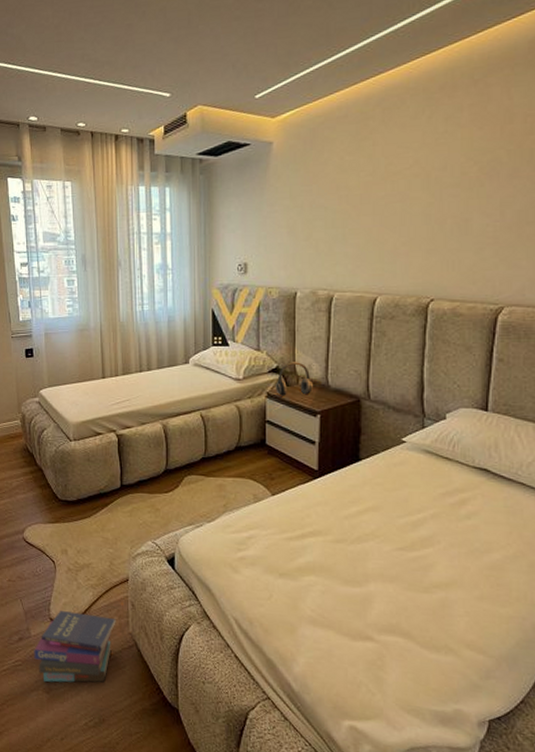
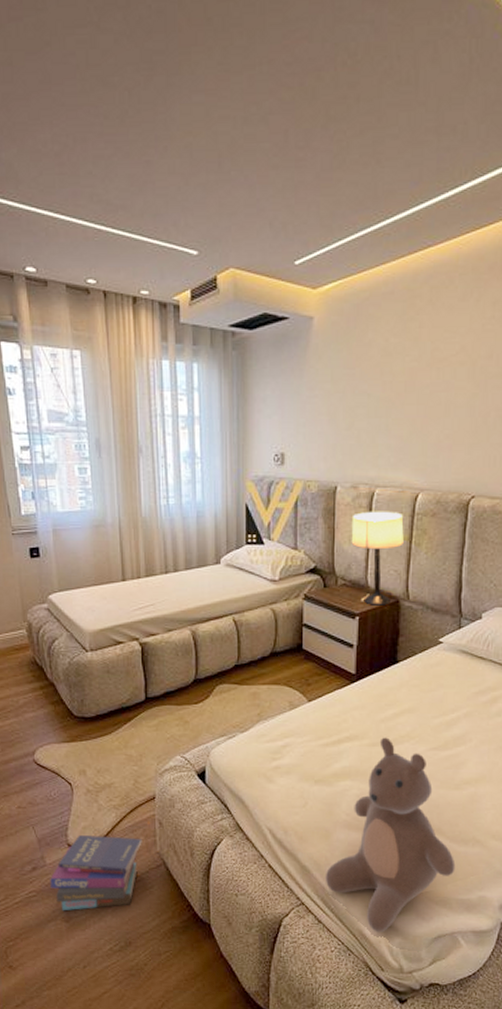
headphones: present [276,362,313,396] -> none [313,561,352,598]
teddy bear: none [290,534,427,738] -> present [325,737,456,933]
table lamp: none [311,314,363,404] -> present [351,511,404,606]

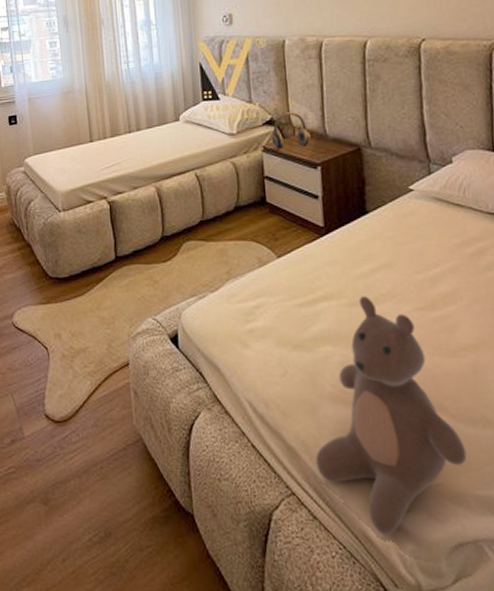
books: present [50,835,142,911] -> none [28,405,118,492]
headphones: none [313,561,352,598] -> present [271,112,311,149]
table lamp: present [351,511,404,606] -> none [302,59,358,154]

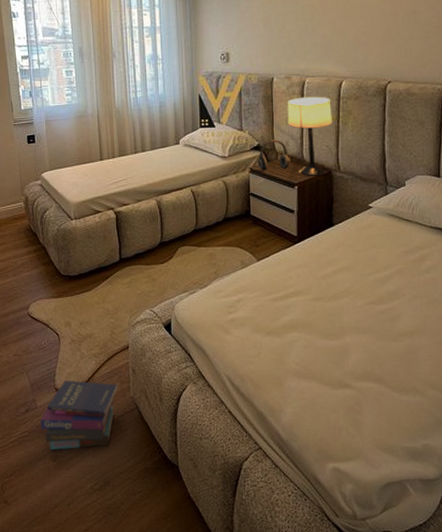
books: none [28,405,118,492] -> present [40,381,118,451]
table lamp: none [302,59,358,154] -> present [287,96,332,176]
teddy bear: present [315,296,467,536] -> none [279,292,399,478]

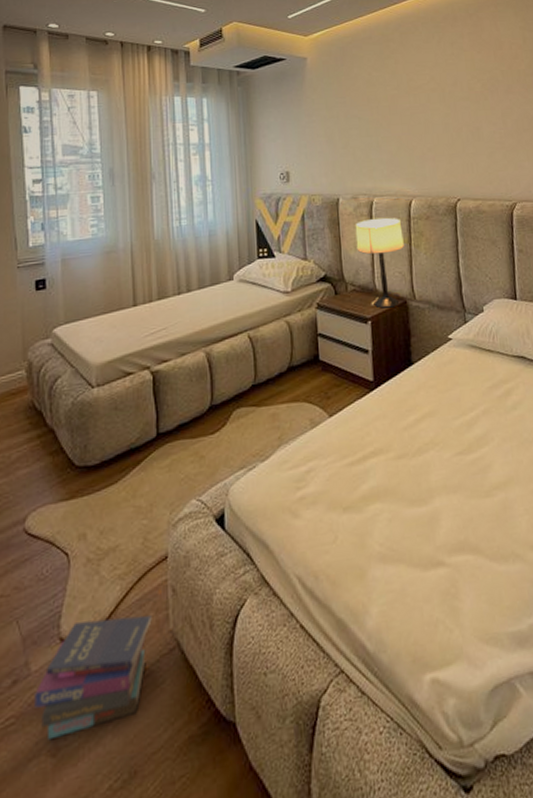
headphones: present [257,140,290,171] -> none [325,268,362,306]

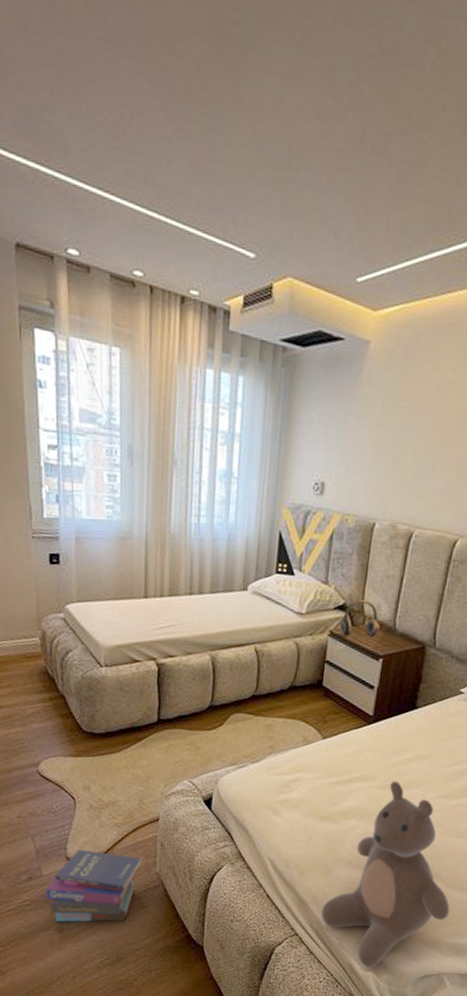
headphones: none [325,268,362,306] -> present [339,599,380,637]
table lamp: present [355,217,404,309] -> none [383,552,439,650]
teddy bear: none [363,447,500,695] -> present [321,781,450,968]

